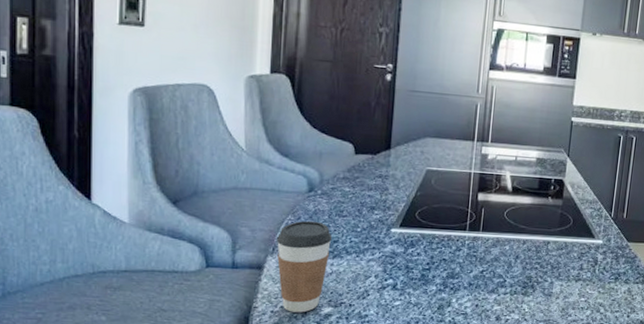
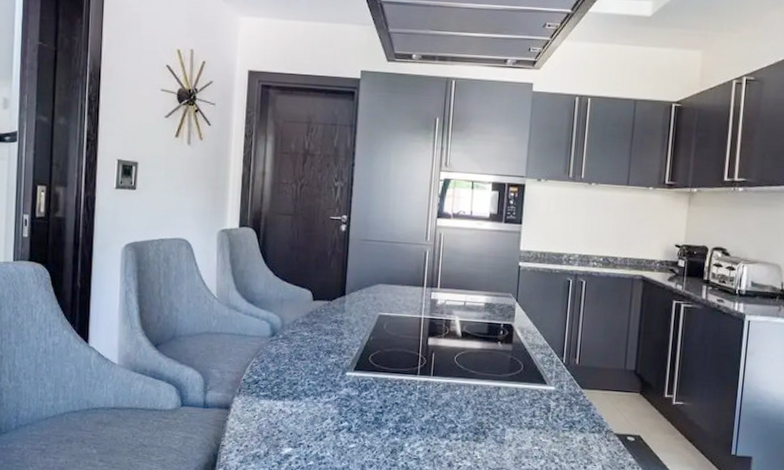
coffee cup: present [276,220,333,313] -> none [242,363,293,452]

